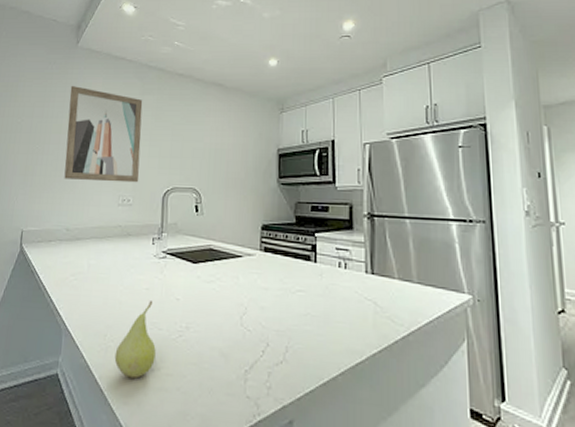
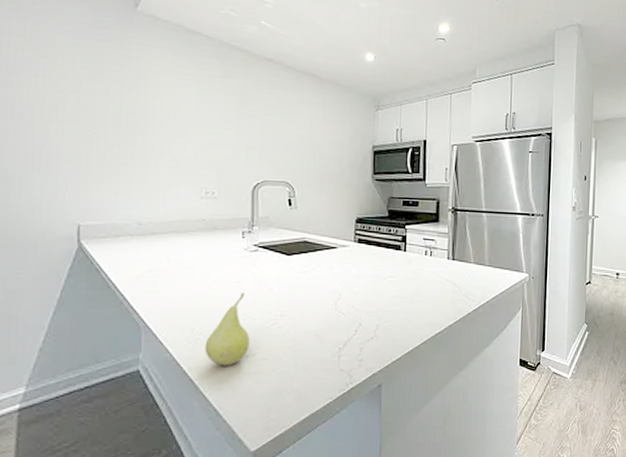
wall art: present [64,85,143,183] -> none [129,58,226,175]

